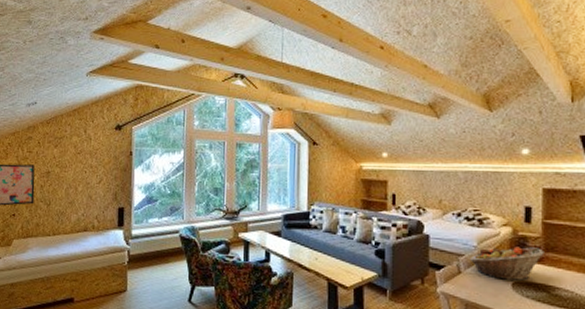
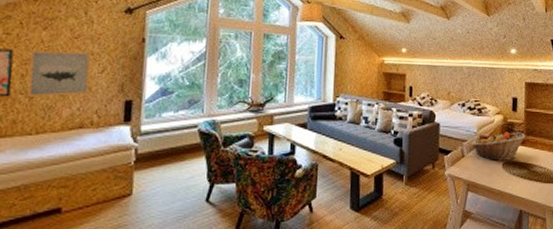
wall art: none [45,164,91,204] -> present [27,50,91,97]

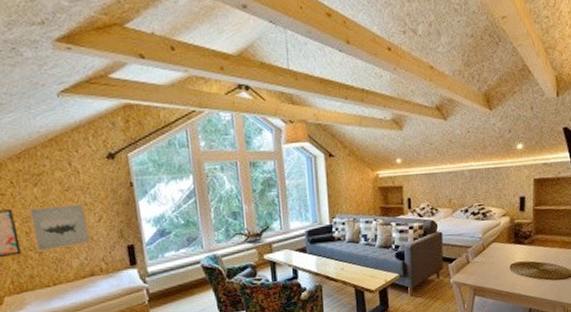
fruit basket: present [471,132,526,161] -> none [476,232,535,264]

